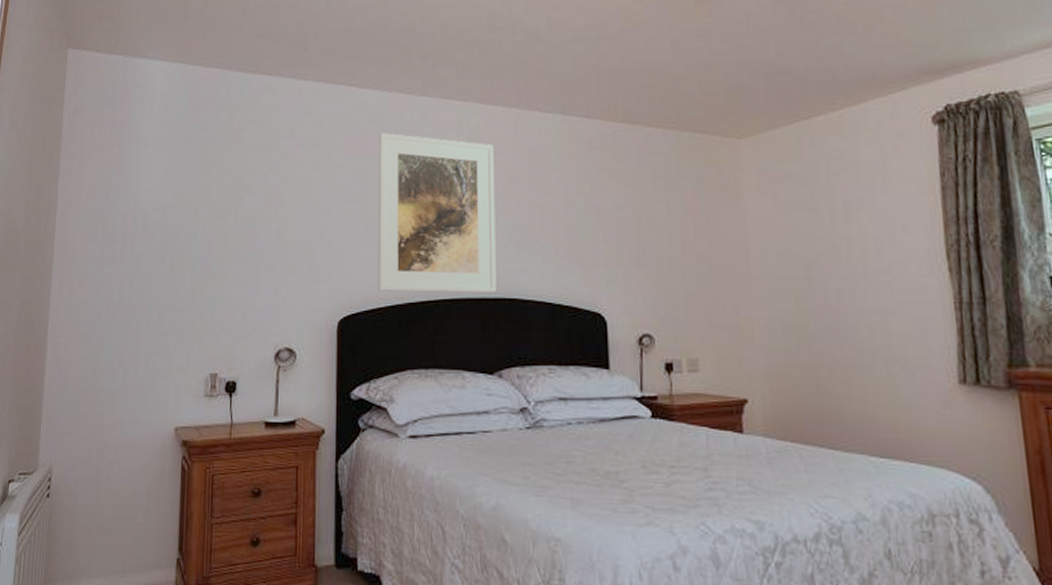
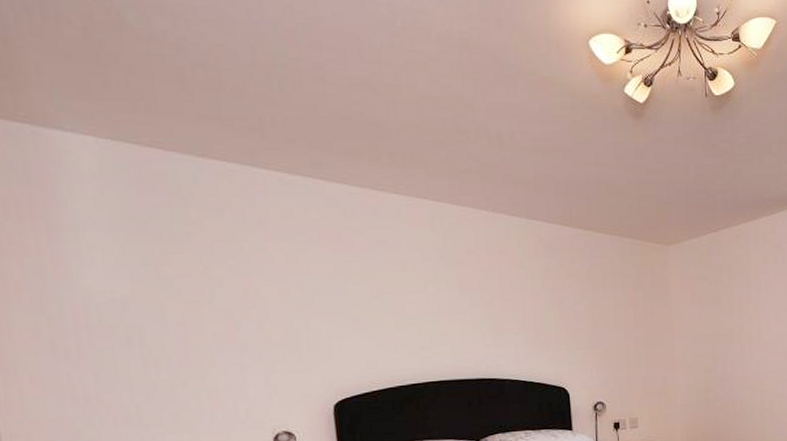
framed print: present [377,132,496,293] -> none [354,228,478,377]

